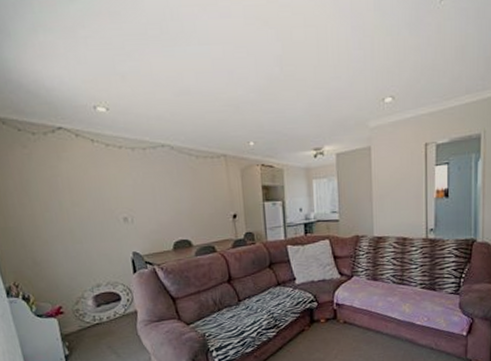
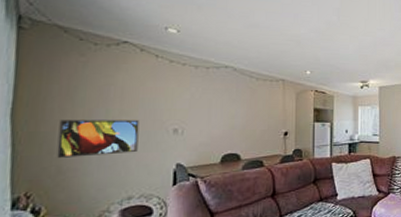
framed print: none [23,210,96,251] -> present [57,119,140,158]

